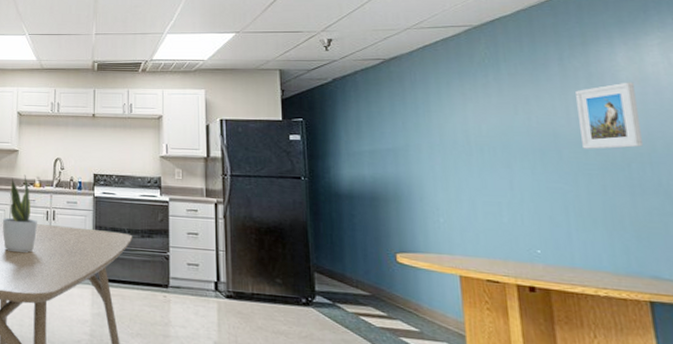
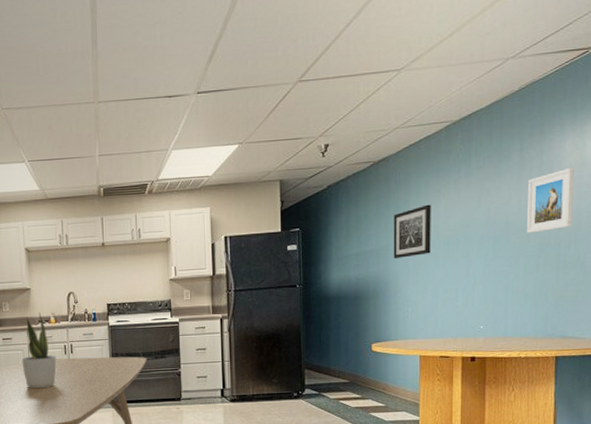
wall art: none [412,107,461,161] -> present [393,204,431,258]

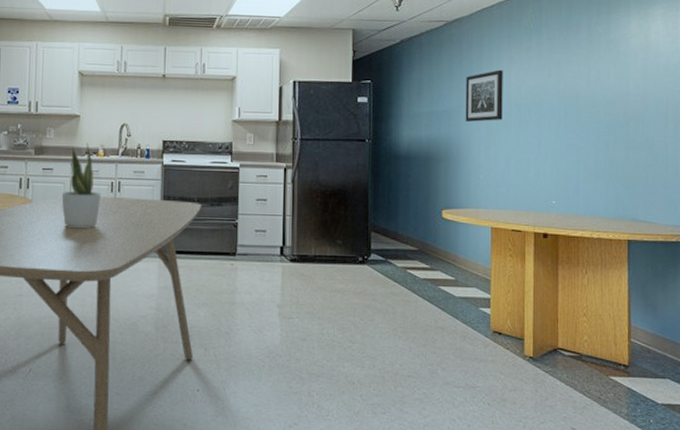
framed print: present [526,167,574,233] -> none [596,48,640,110]

